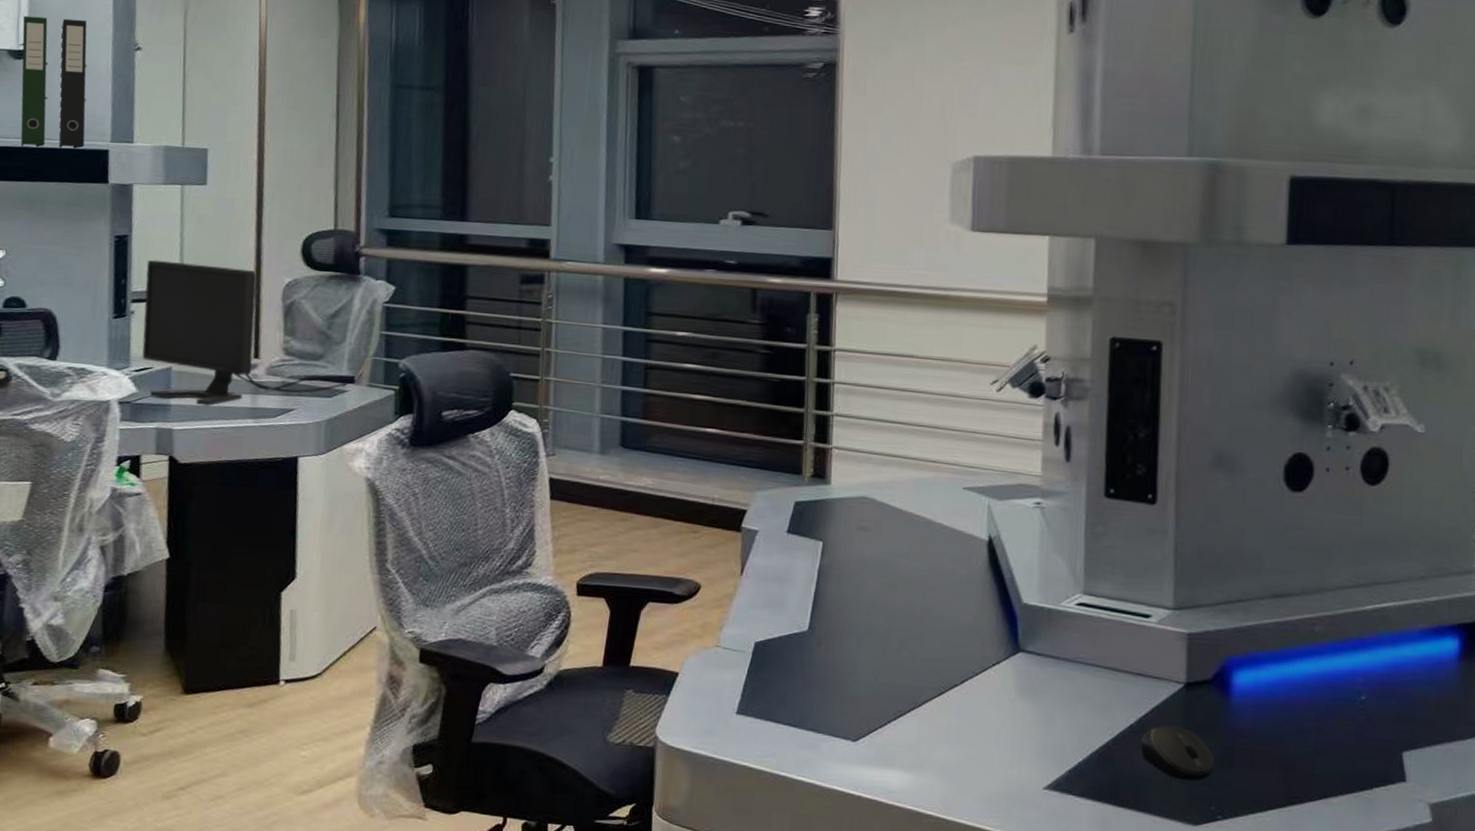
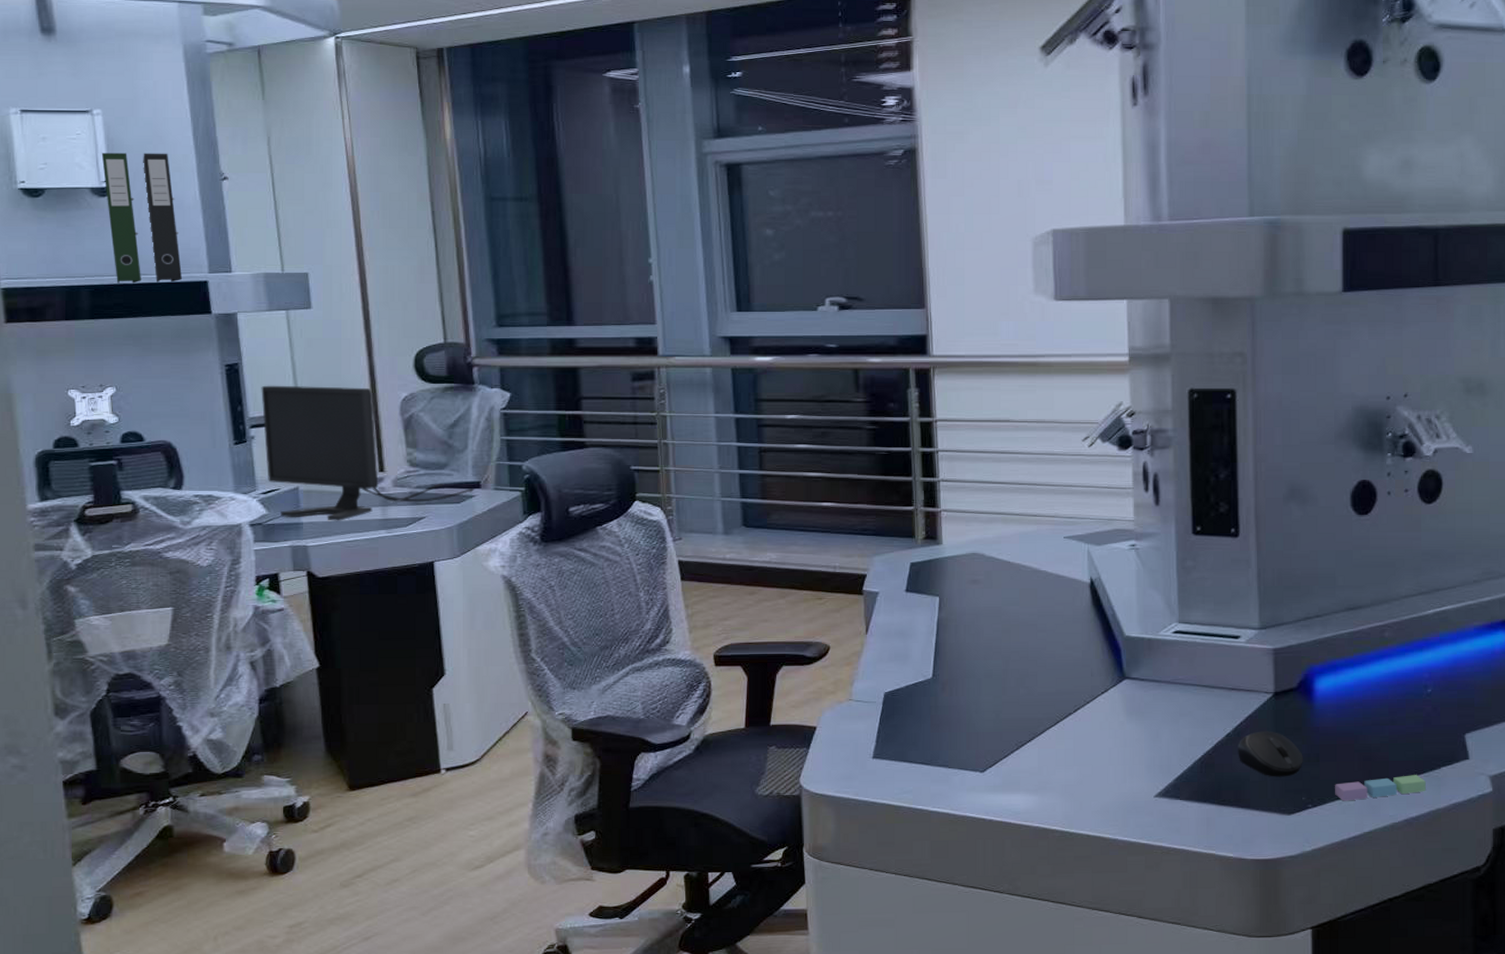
sticky notes: none [1249,793,1355,817] -> present [1335,775,1426,801]

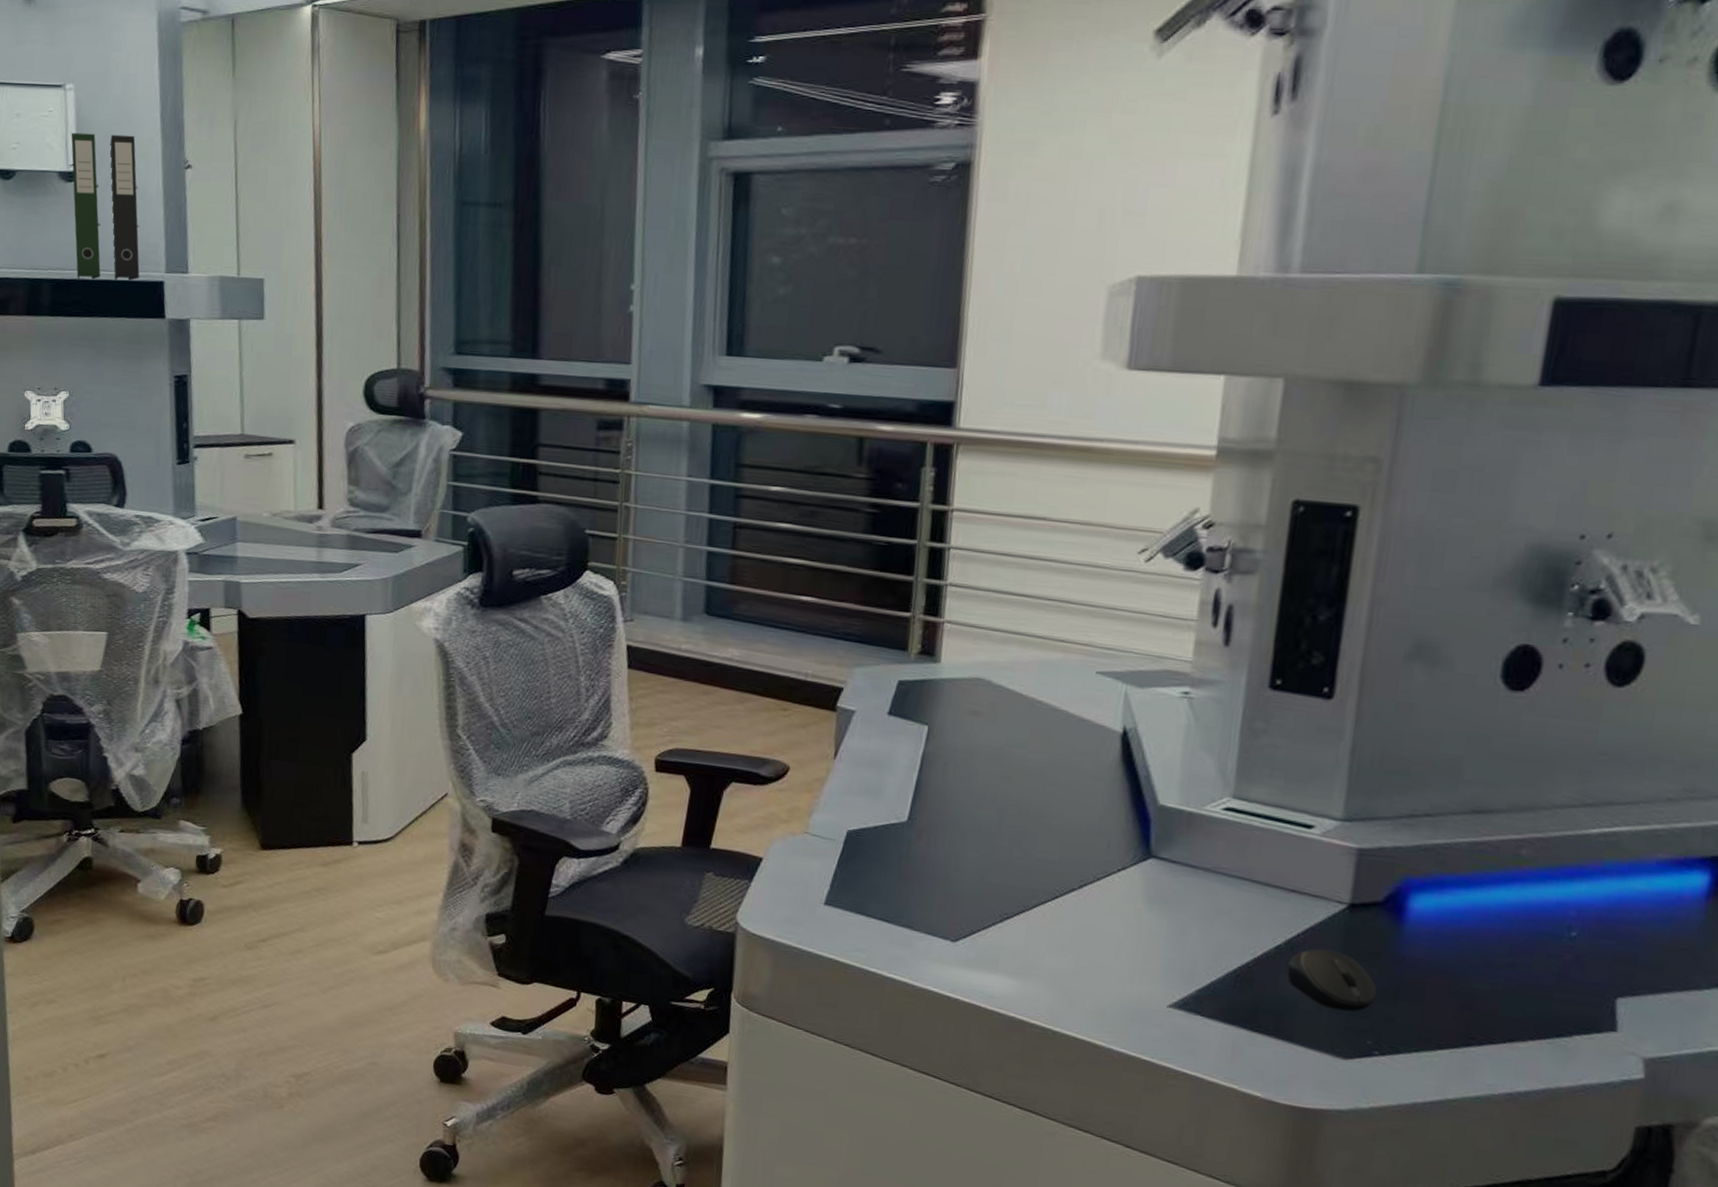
computer monitor: present [261,385,475,521] -> none [207,402,415,559]
sticky notes: present [1335,775,1426,801] -> none [1414,1031,1547,1063]

